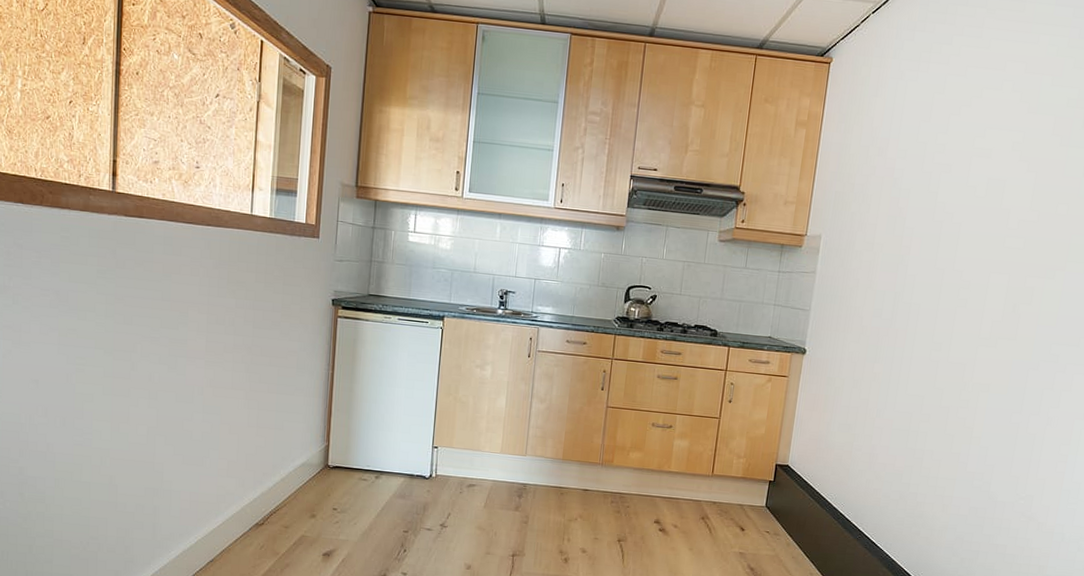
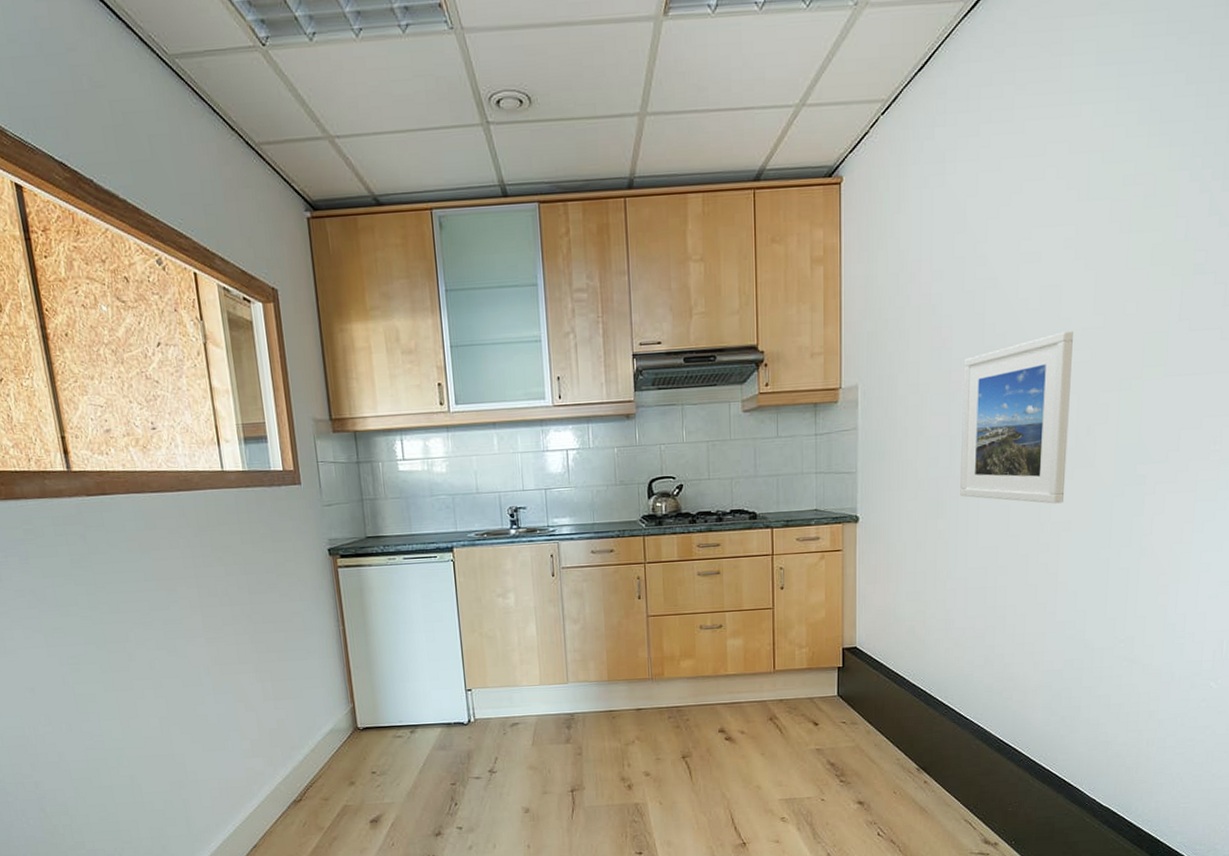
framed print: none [897,220,1011,368] -> present [960,331,1073,504]

